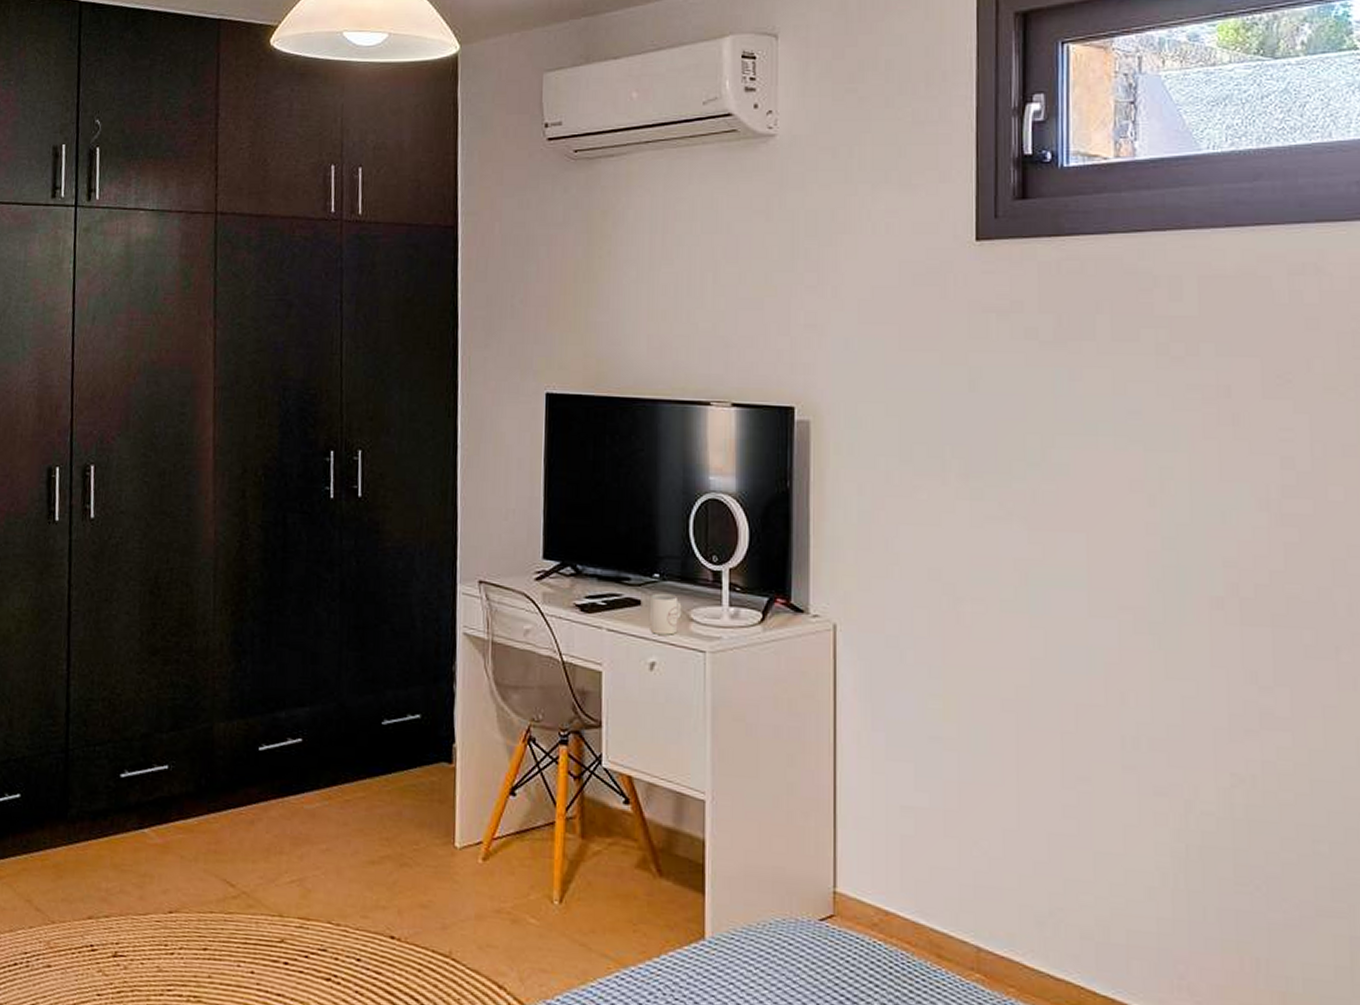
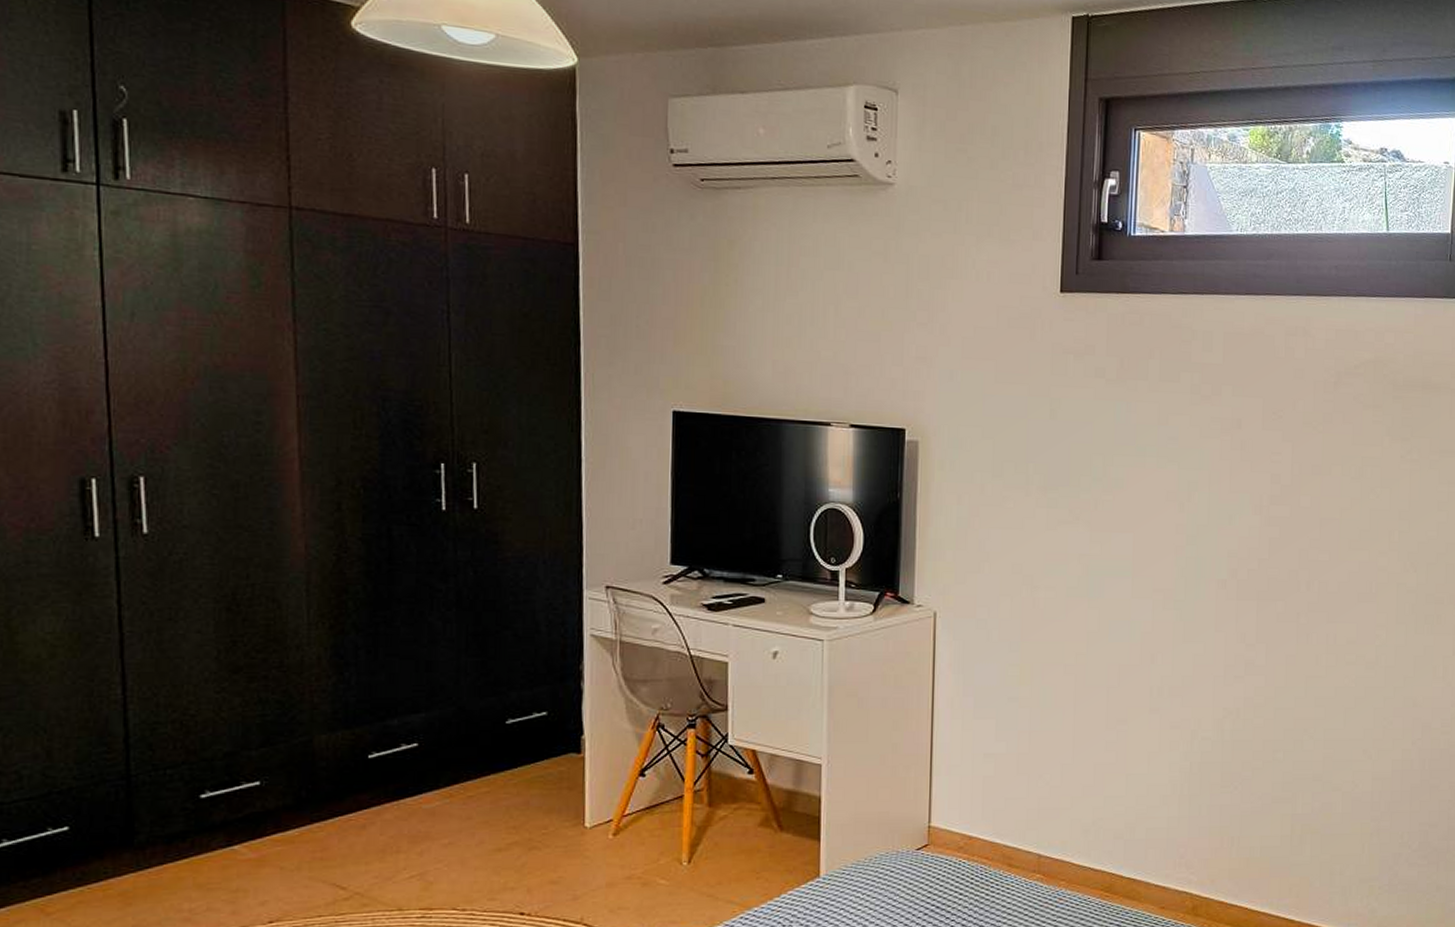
mug: present [648,593,682,635] -> none [772,591,803,628]

